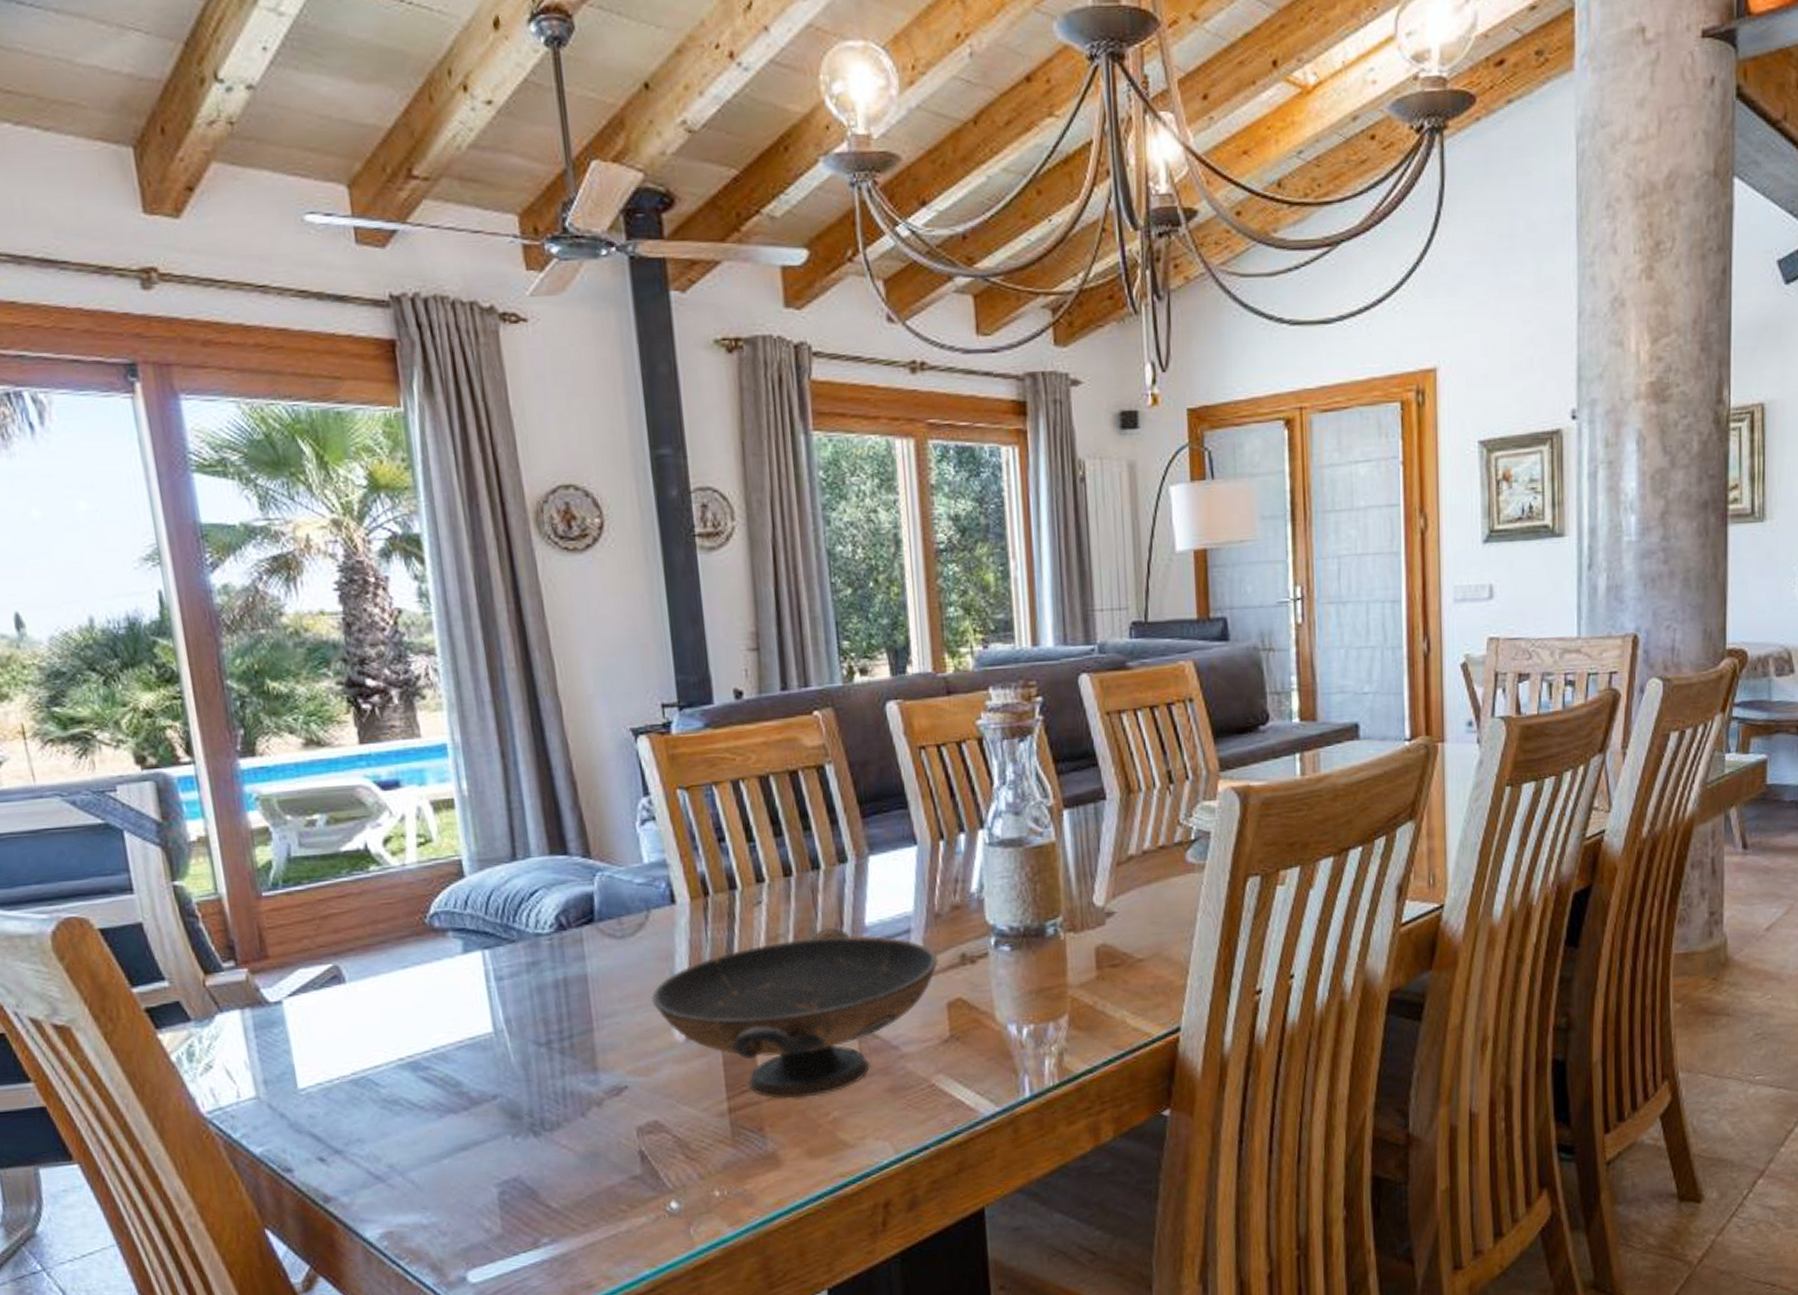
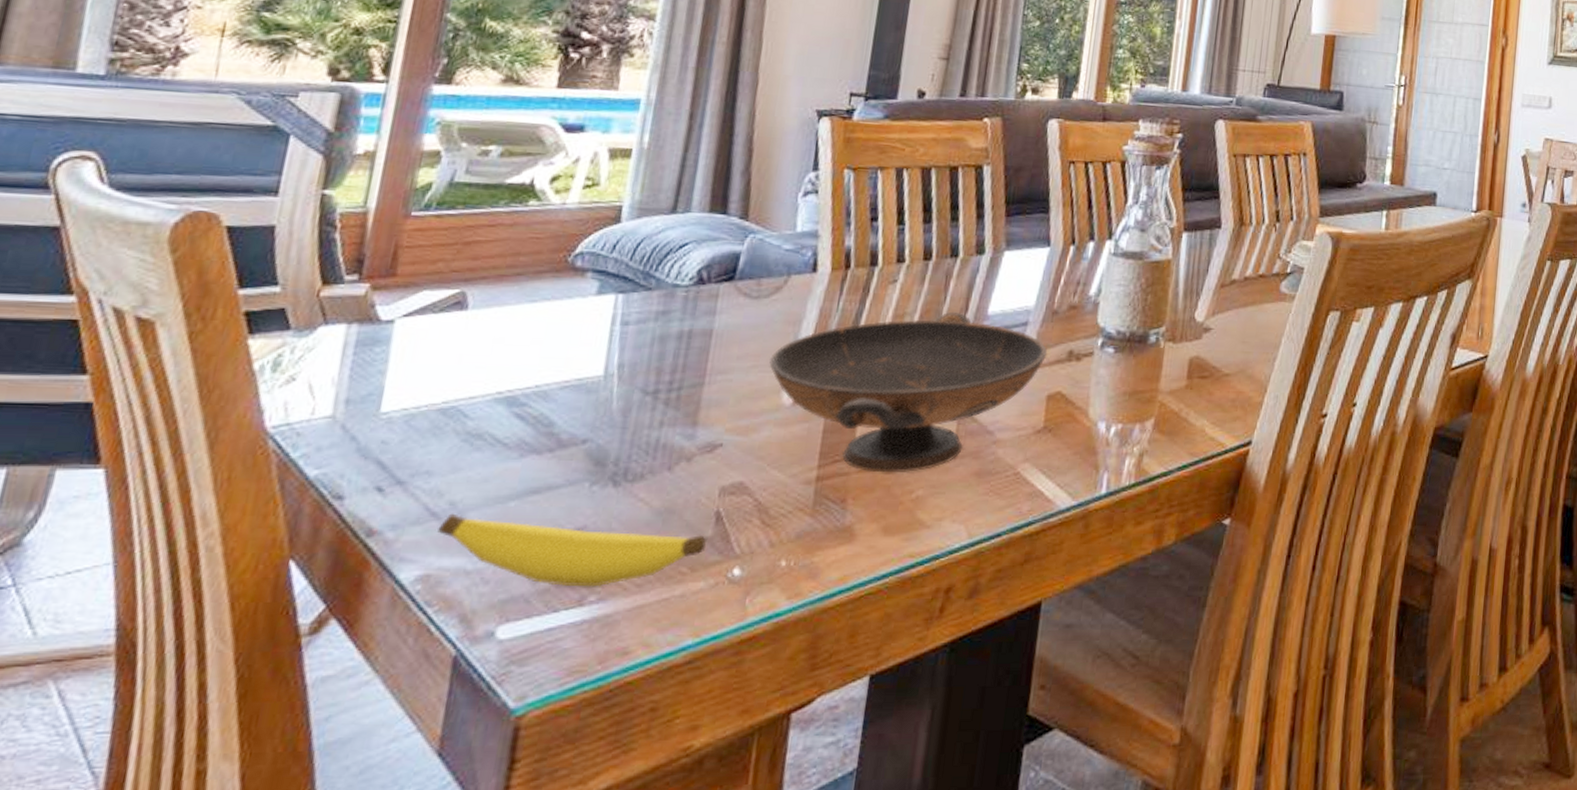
banana: none [385,1173,638,1232] -> present [437,513,706,587]

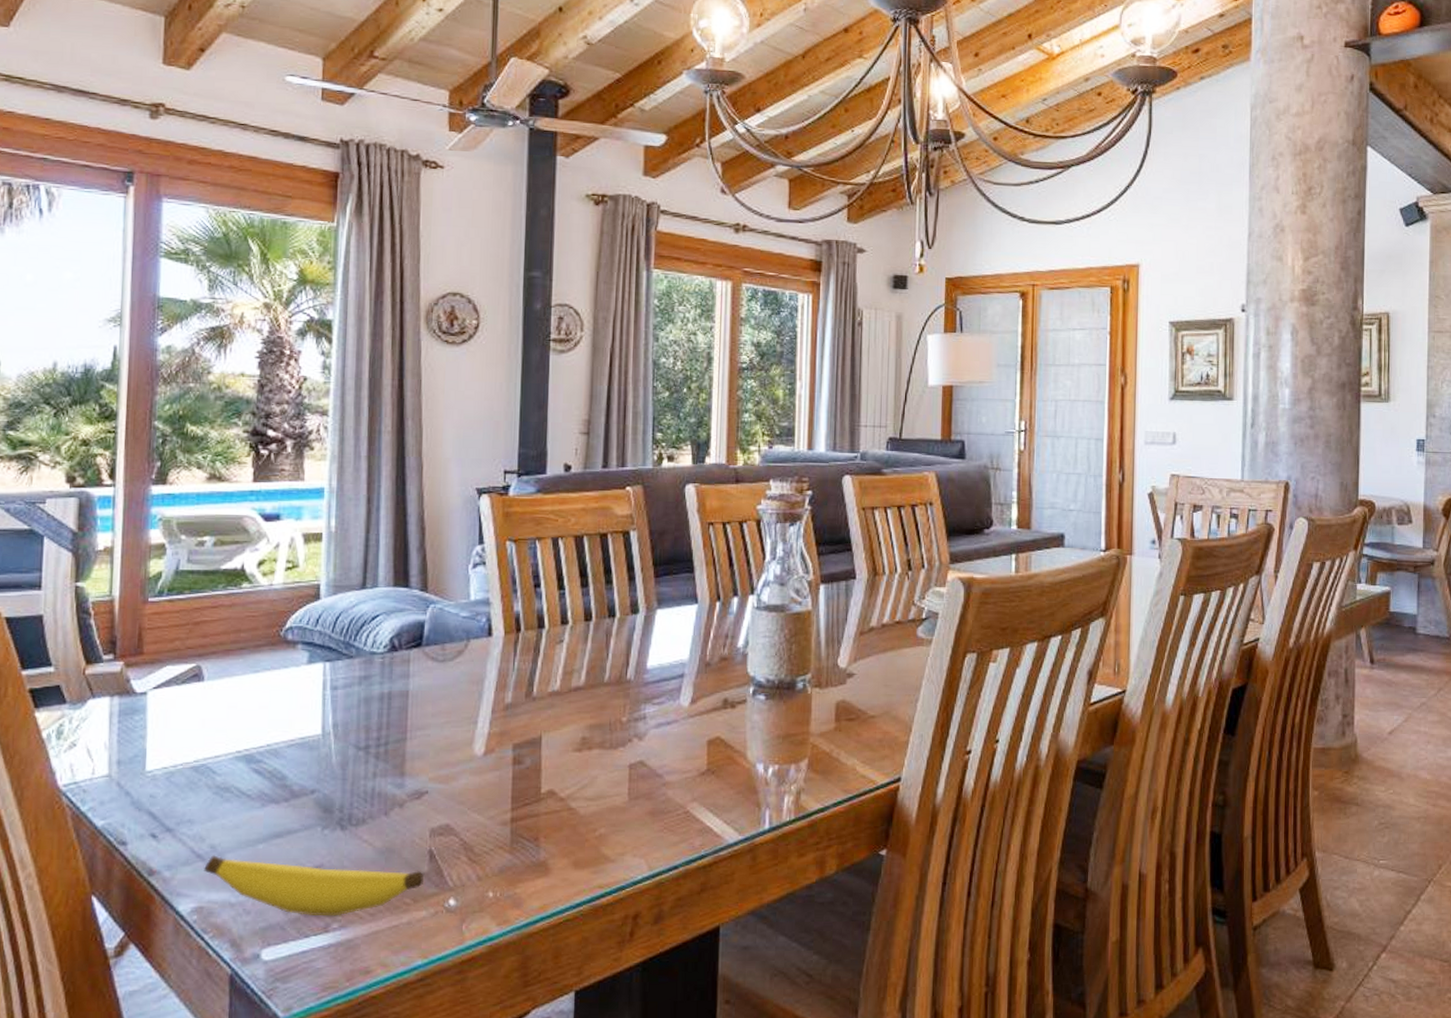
decorative bowl: present [769,311,1048,473] -> none [460,667,705,814]

